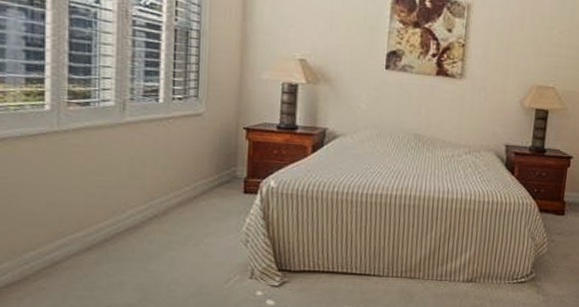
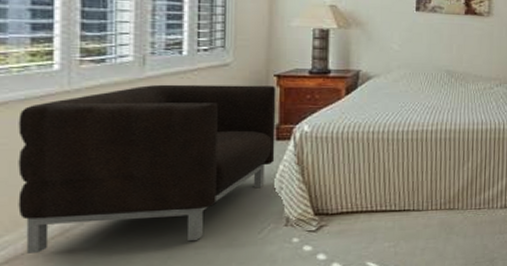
armchair: none [15,130,245,285] -> present [18,84,277,254]

